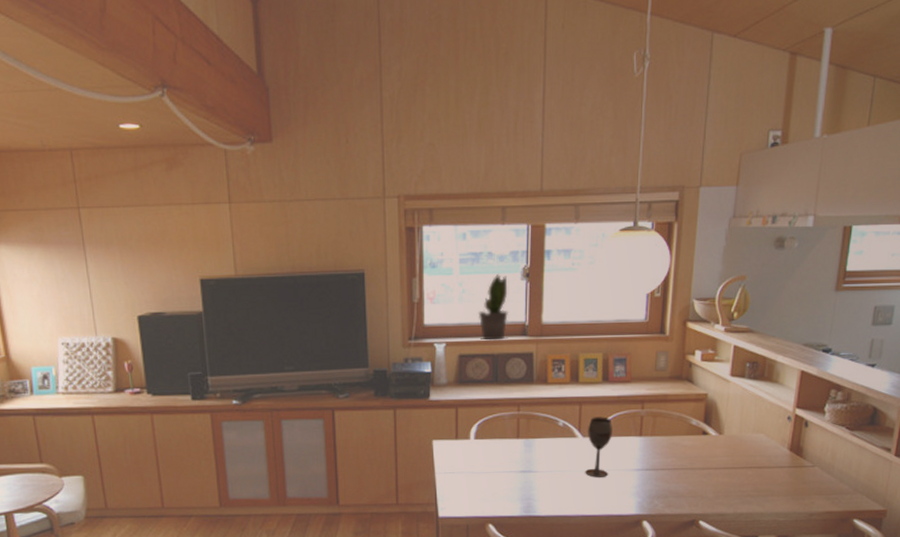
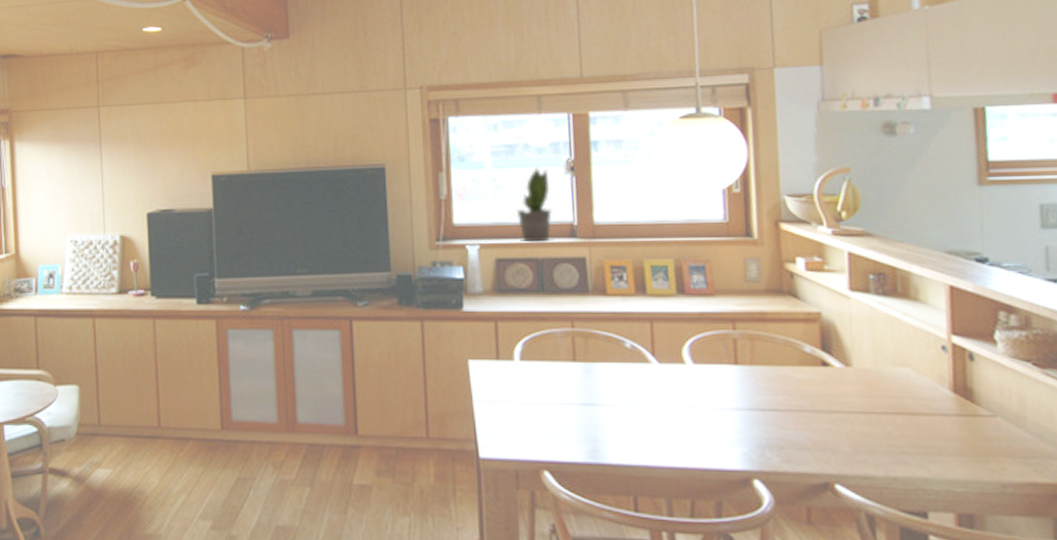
wine glass: present [585,417,612,477] -> none [664,338,698,417]

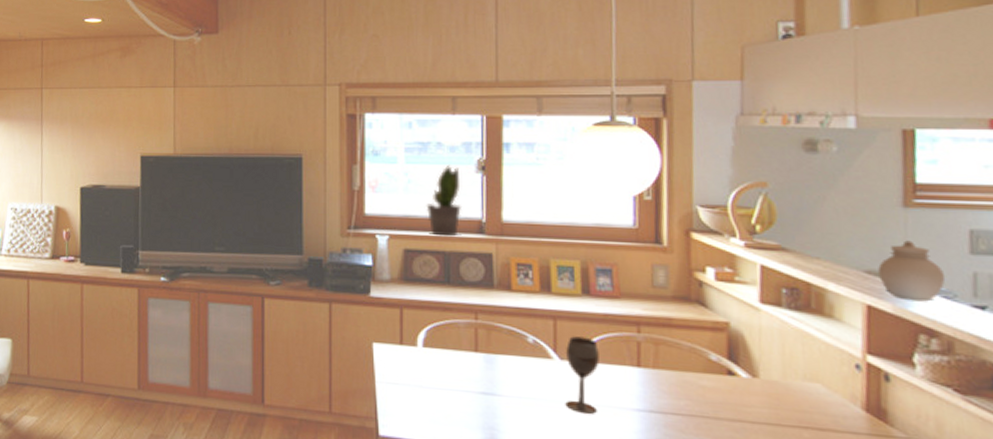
wine glass: none [664,338,698,417] -> present [565,336,600,414]
jar: none [958,218,1020,279] -> present [878,240,946,302]

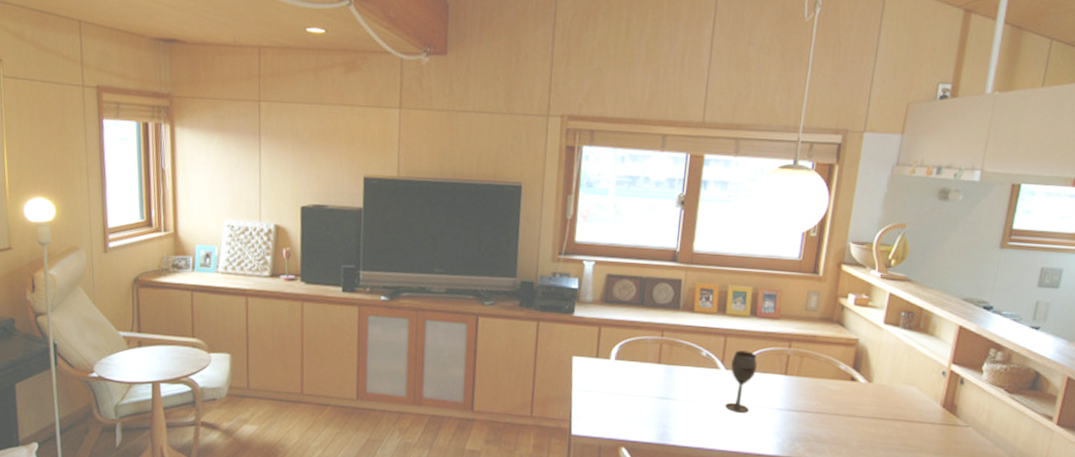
potted plant: present [426,164,461,237] -> none [629,198,662,264]
jar: present [878,240,946,302] -> none [972,275,1018,324]

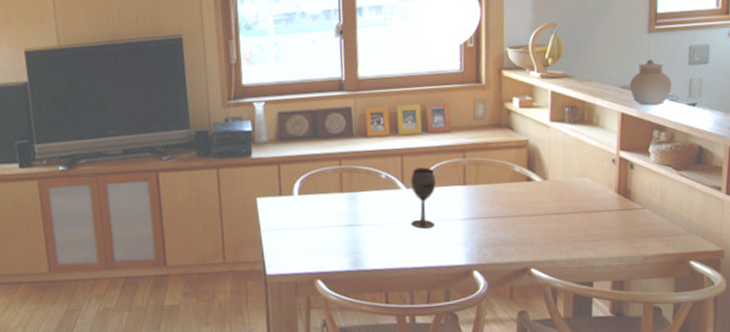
jar: none [972,275,1018,324] -> present [630,59,672,106]

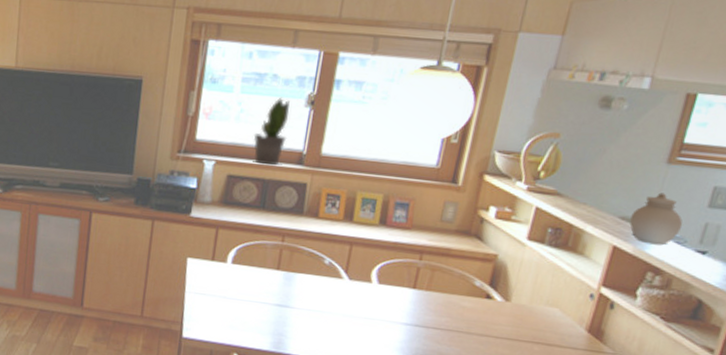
potted plant: none [294,32,325,97] -> present [253,97,290,166]
wine glass: present [411,167,436,229] -> none [346,260,384,326]

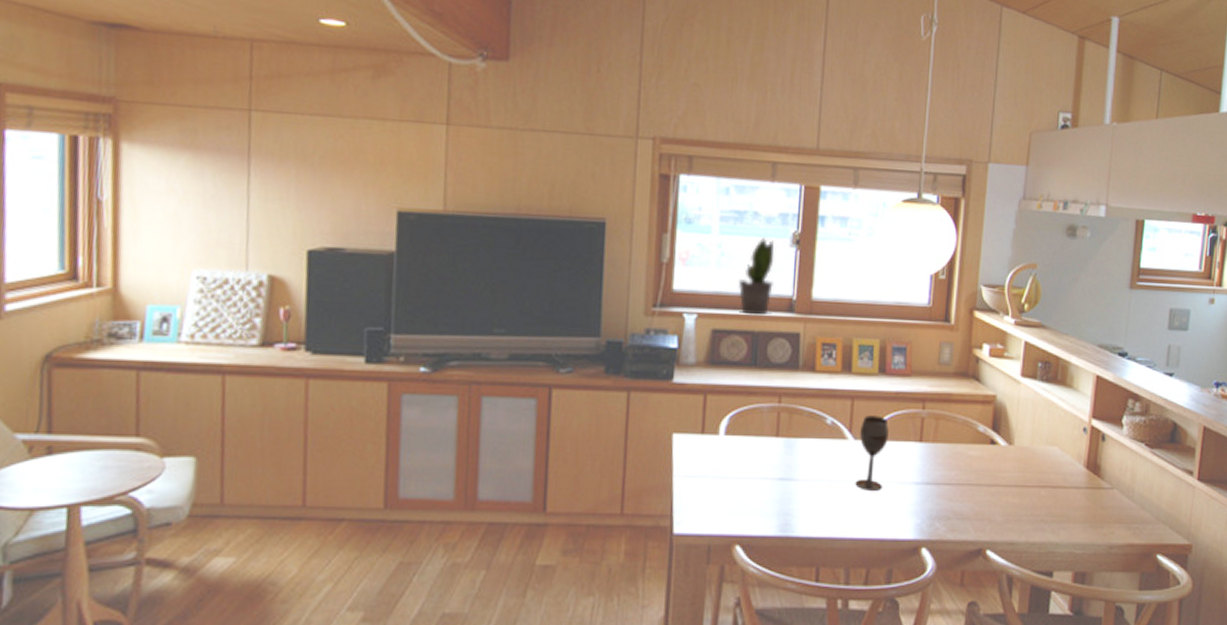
wine glass: none [346,260,384,326] -> present [855,415,889,491]
jar: present [629,192,683,246] -> none [1107,318,1151,371]

